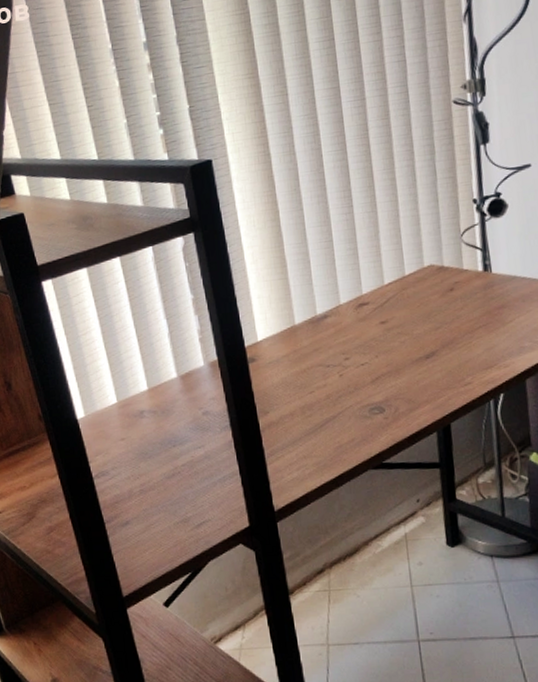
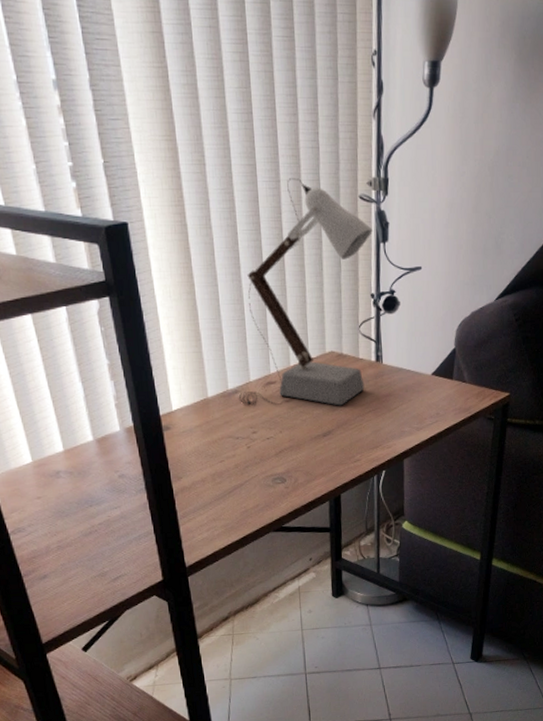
desk lamp: none [329,93,472,331] -> present [239,178,373,406]

